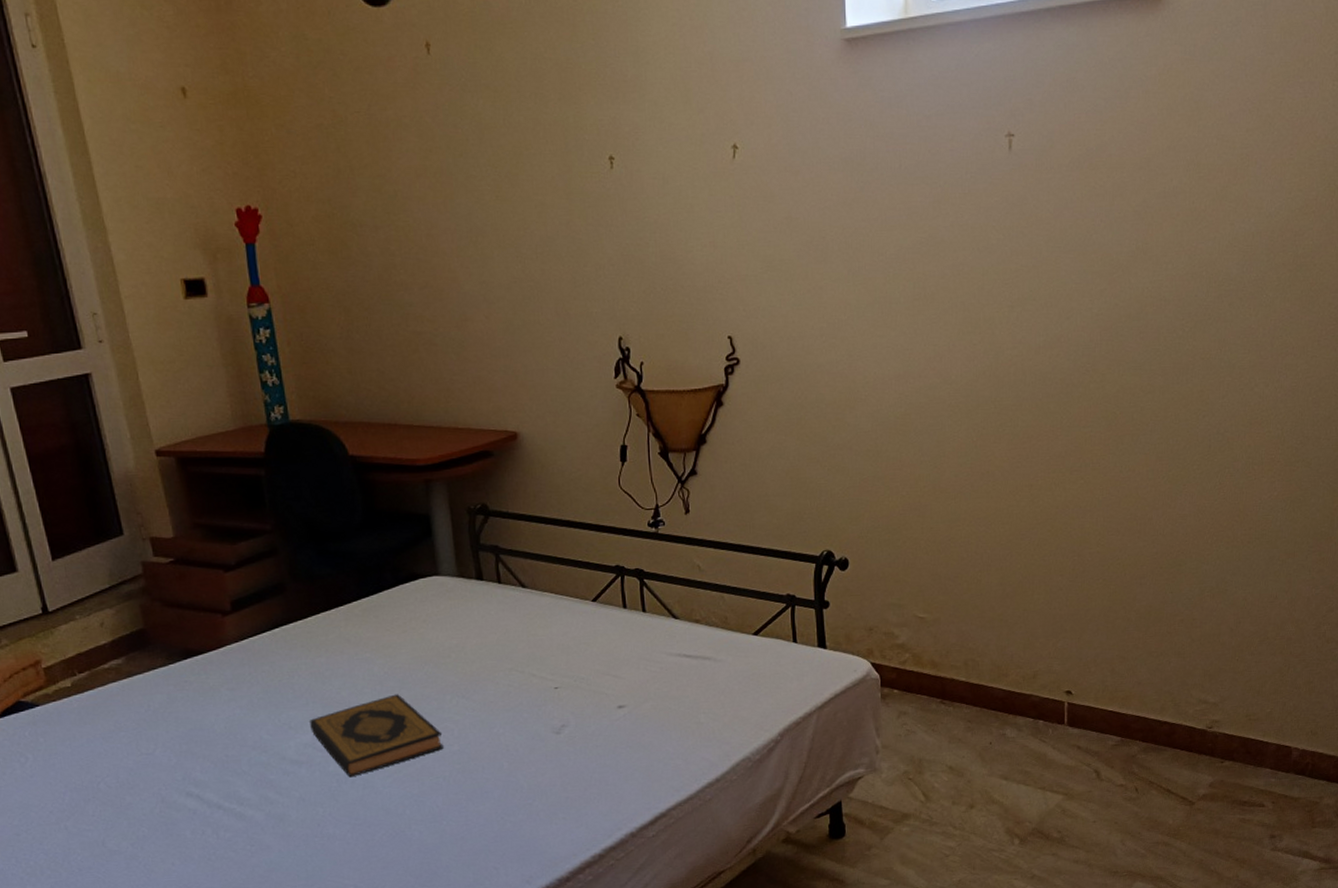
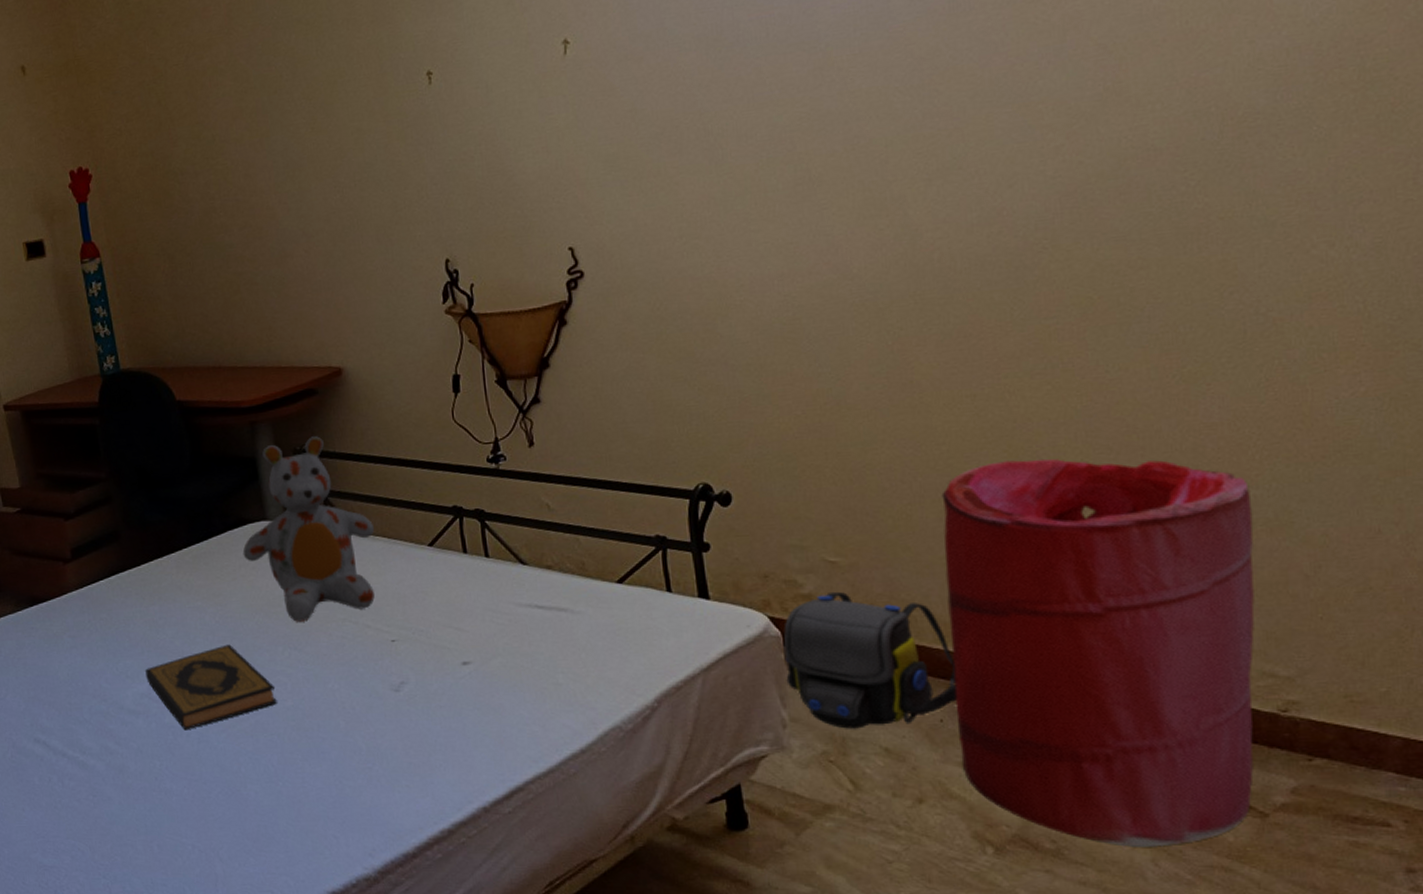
stuffed bear: none [413,496,543,672] -> present [242,436,375,622]
shoulder bag: none [880,641,1004,753] -> present [783,591,957,729]
laundry hamper: none [1001,538,1204,832] -> present [941,459,1255,847]

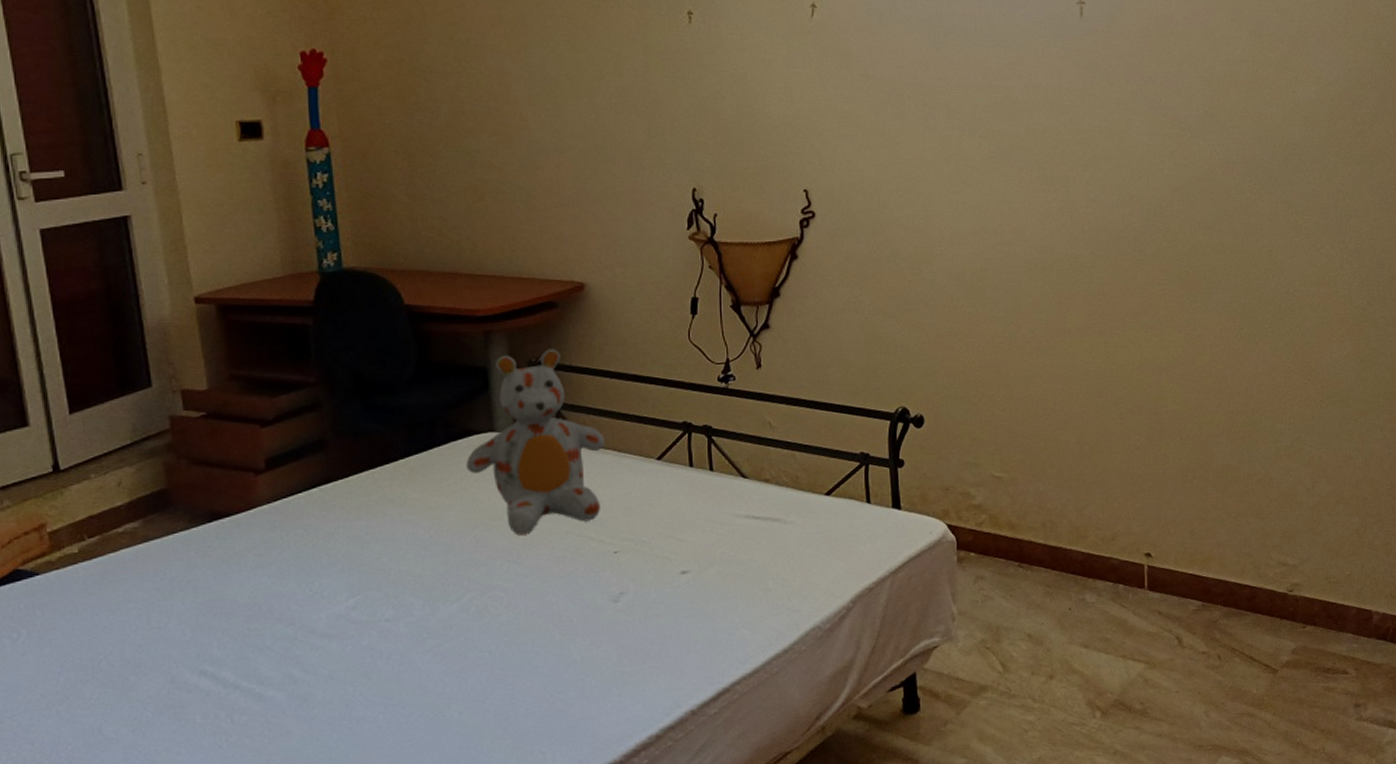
hardback book: present [145,644,277,731] -> none [344,559,491,653]
shoulder bag: present [783,591,957,729] -> none [957,502,1083,620]
laundry hamper: present [941,459,1255,847] -> none [1079,395,1279,703]

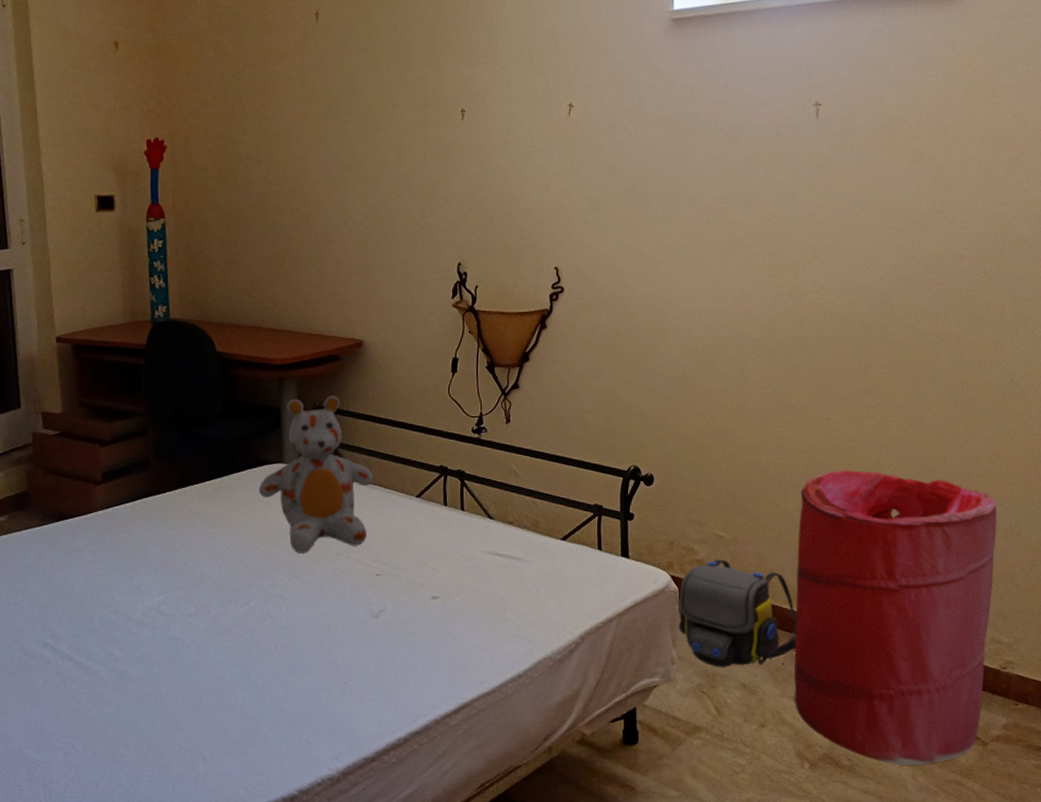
shoulder bag: none [957,502,1083,620] -> present [678,559,797,667]
laundry hamper: none [1079,395,1279,703] -> present [794,470,997,766]

